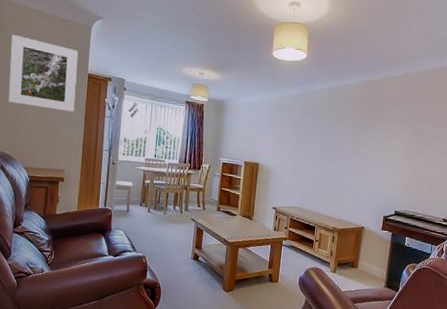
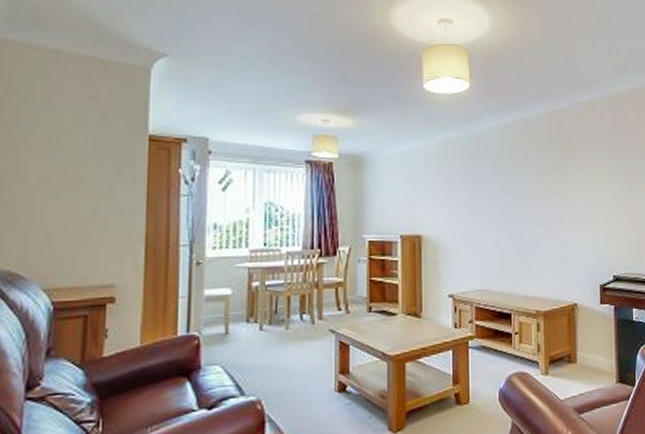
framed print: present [8,34,79,113] -> none [12,87,131,195]

